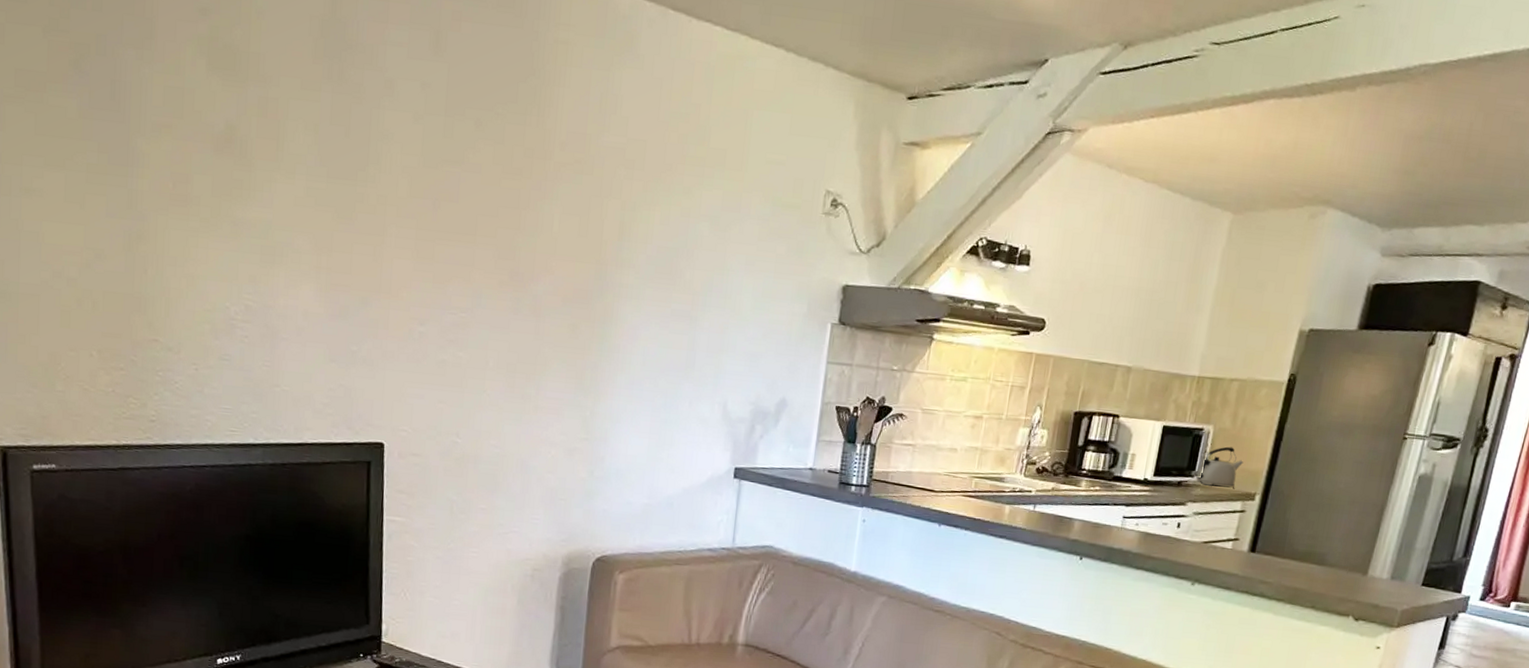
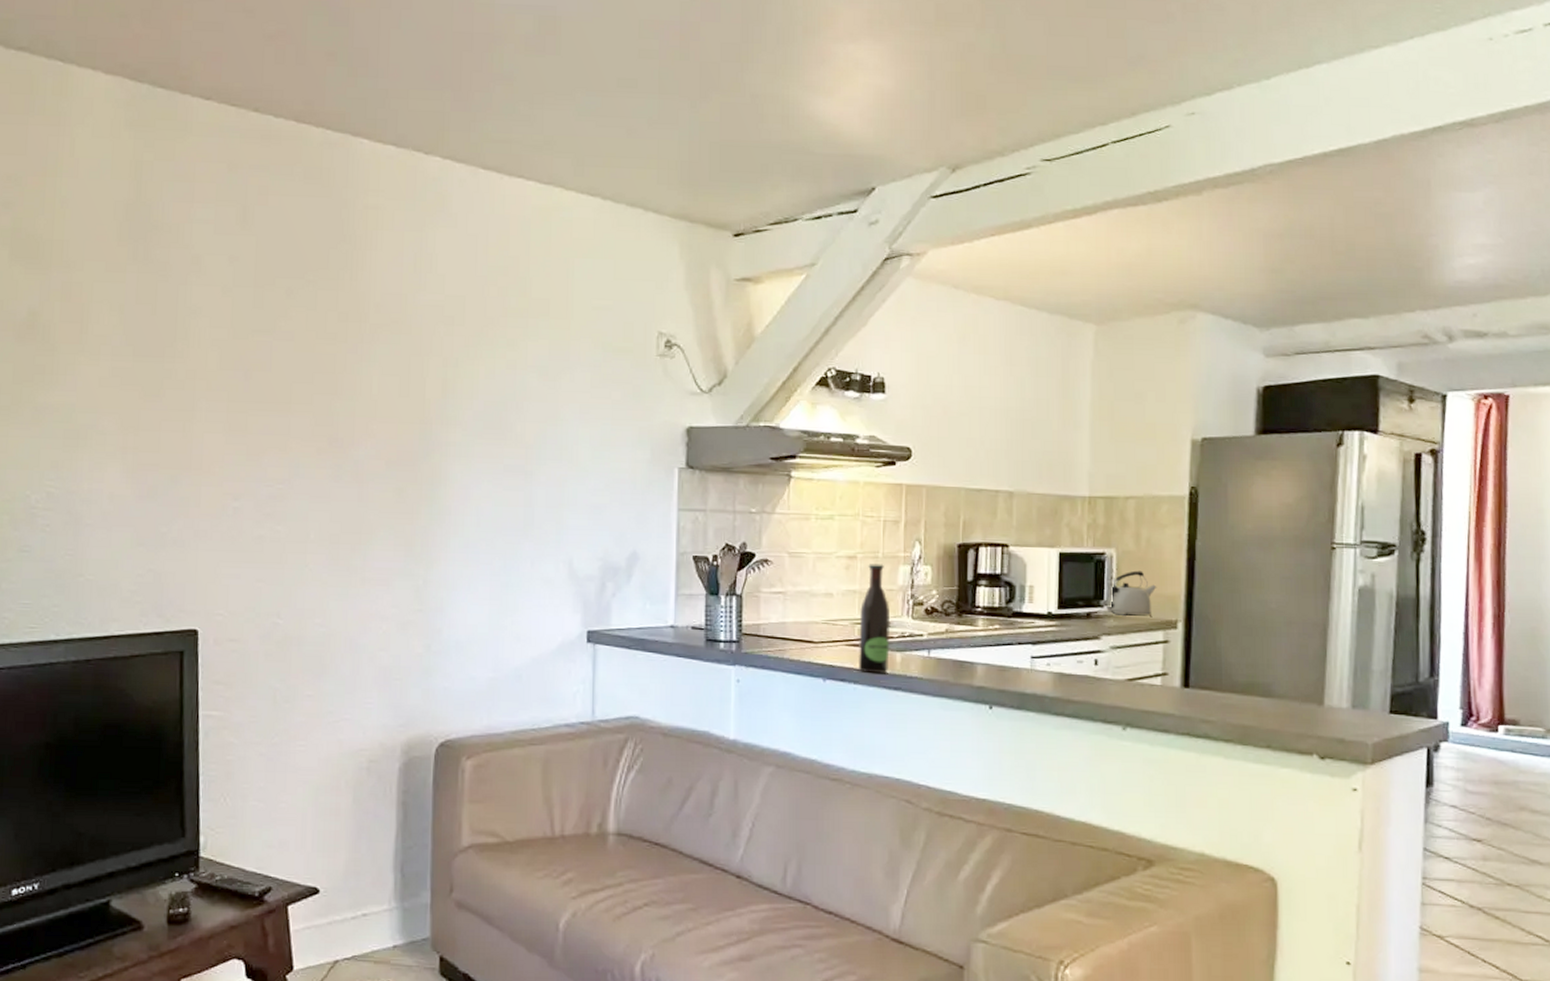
bottle: none [971,424,1006,522] -> present [858,564,891,673]

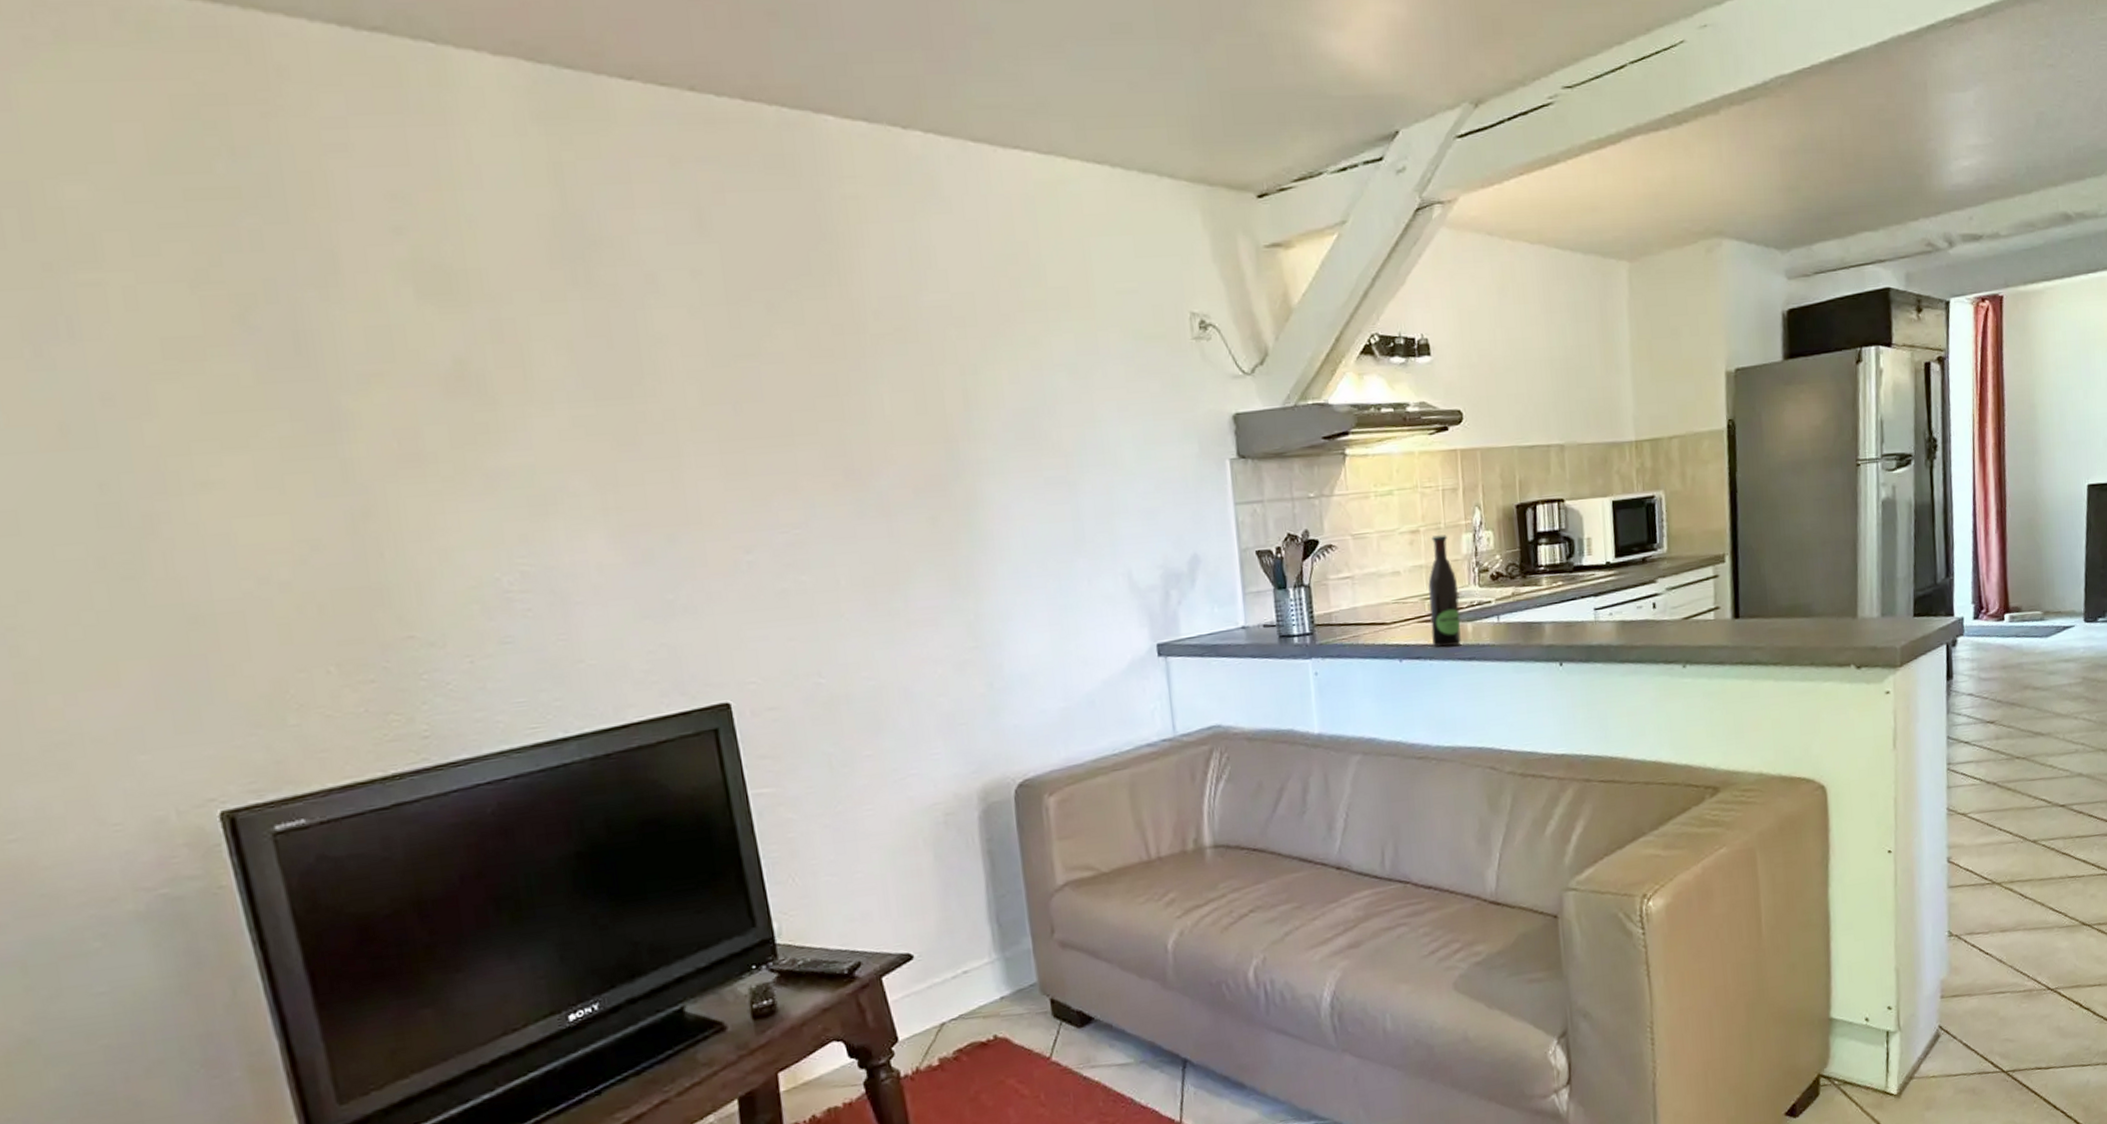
kettle: present [1105,570,1157,616] -> none [1658,509,1704,557]

